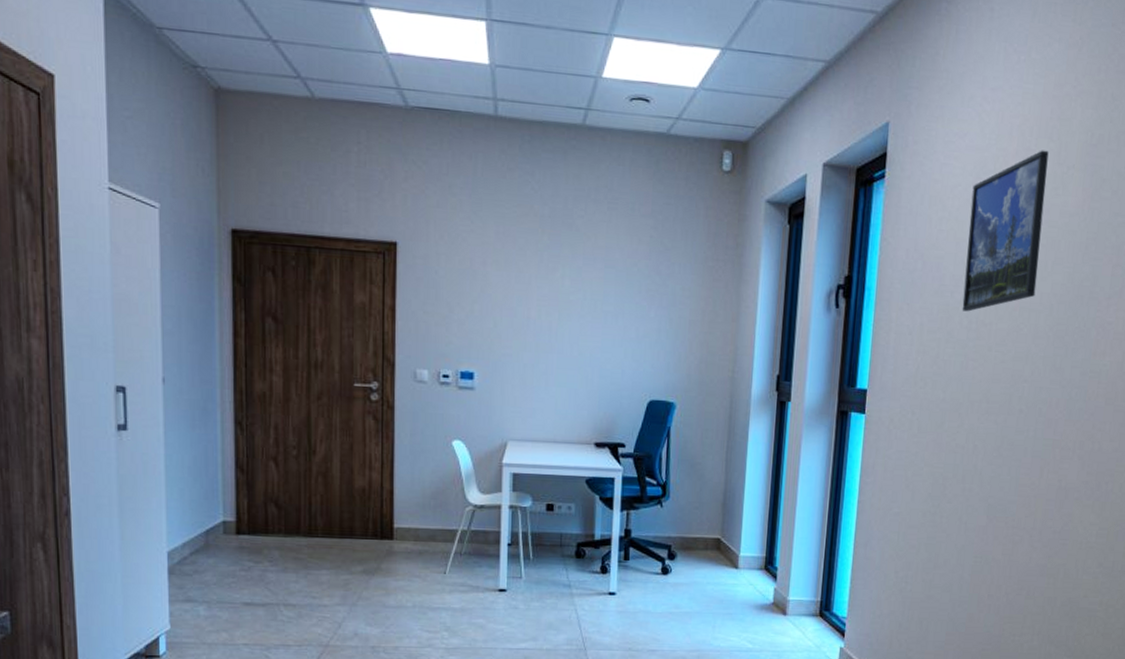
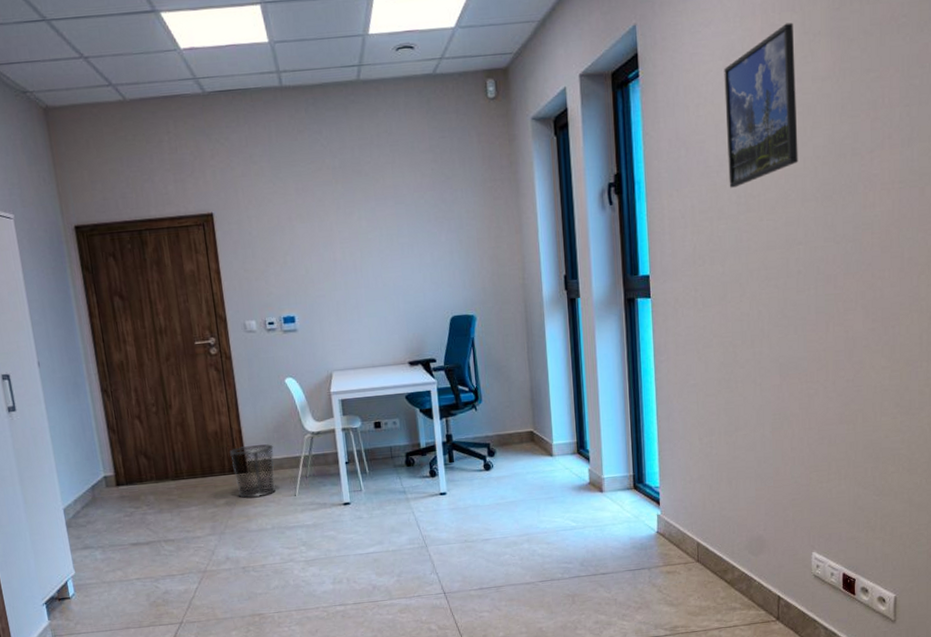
waste bin: none [375,510,428,570] -> present [229,444,275,498]

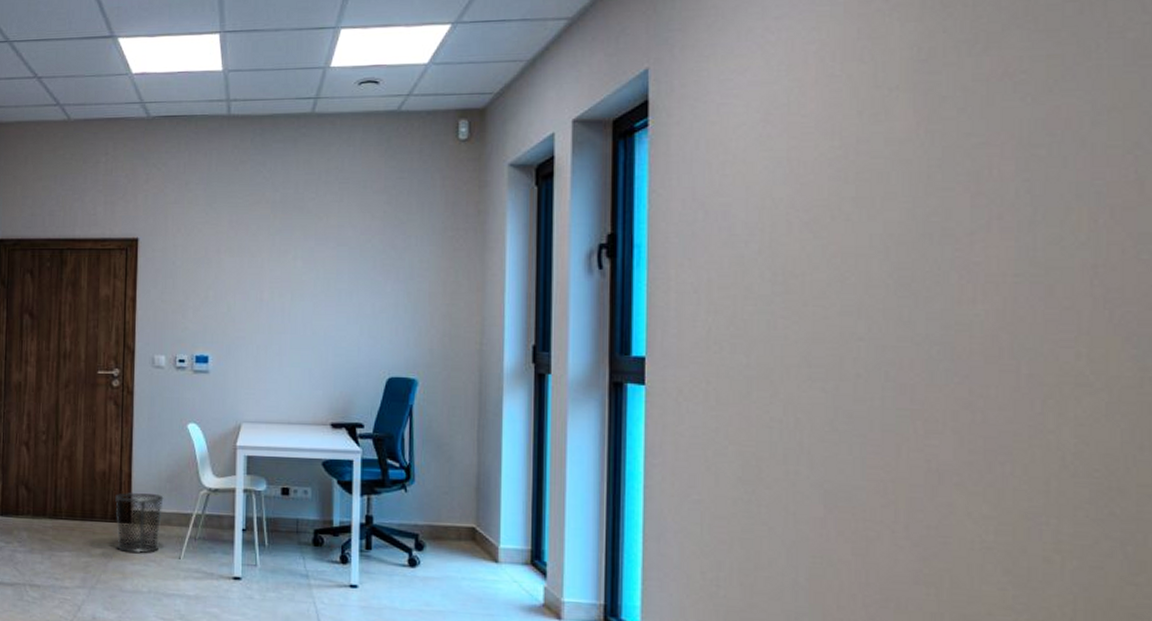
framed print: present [724,22,798,188] -> none [761,74,862,263]

